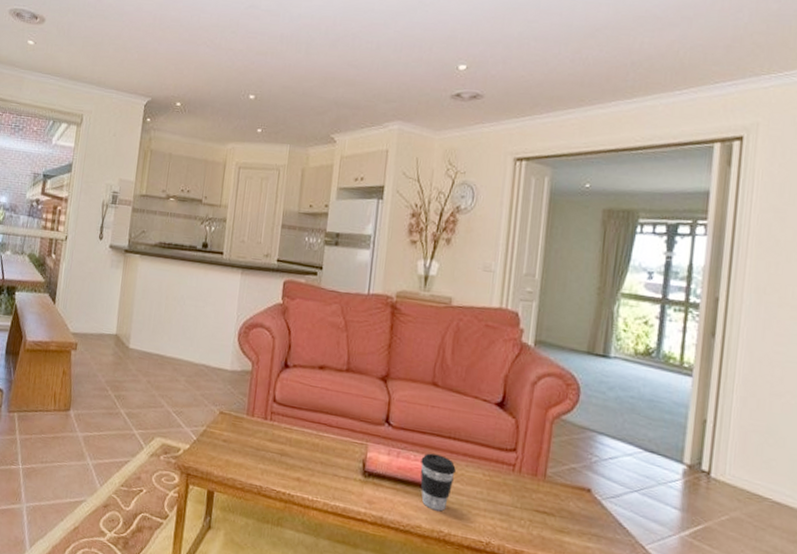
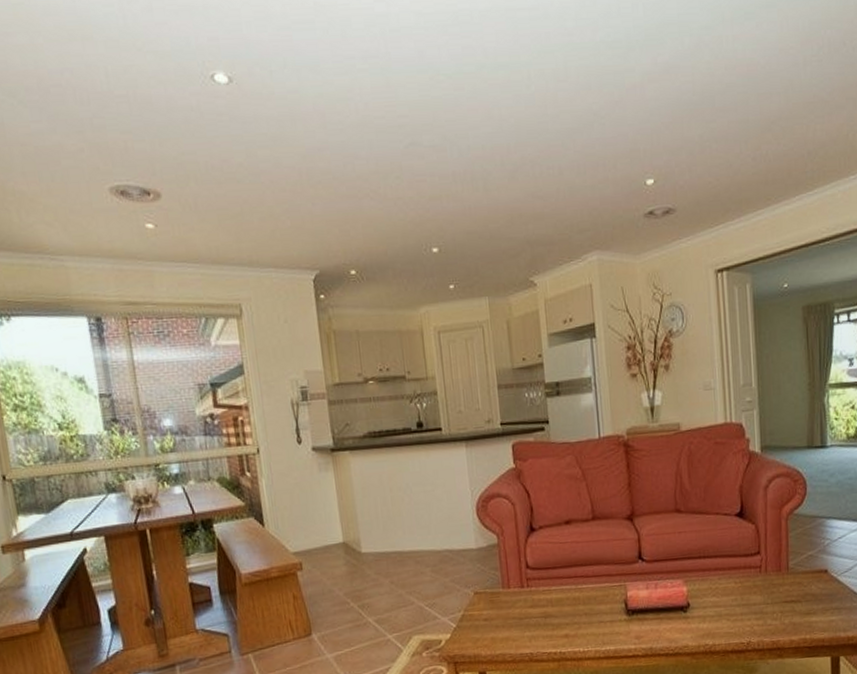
coffee cup: present [420,453,456,512] -> none [678,575,710,628]

